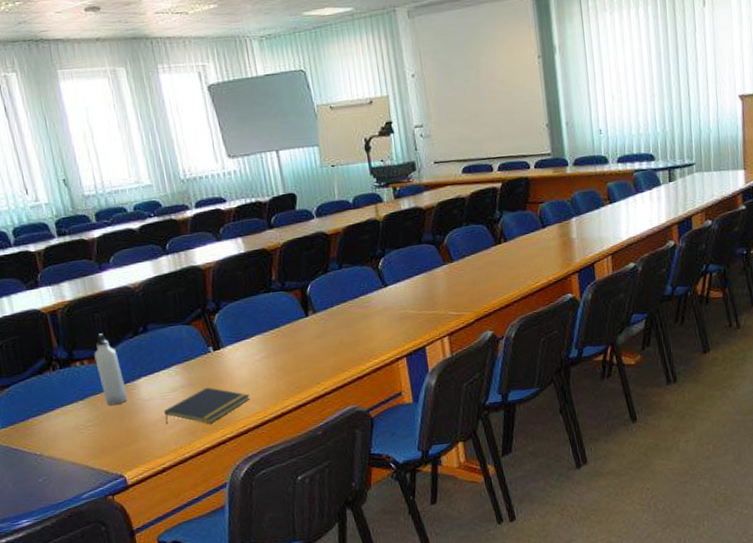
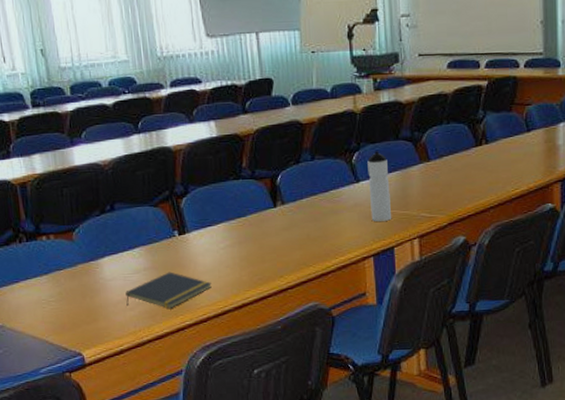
water bottle: present [94,333,128,405] -> none [60,209,91,282]
water bottle: none [393,255,421,323] -> present [367,151,392,221]

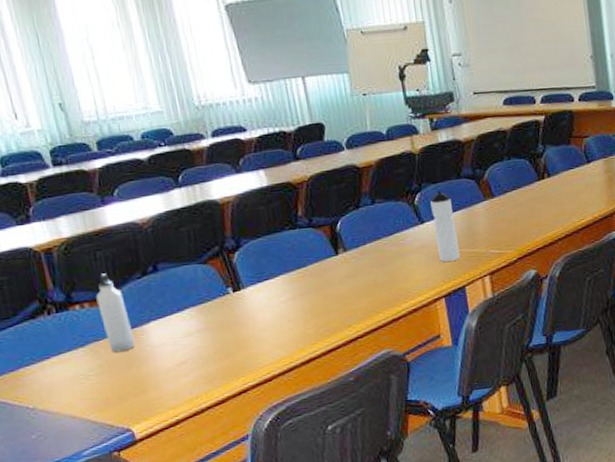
water bottle: none [60,209,91,282] -> present [96,273,136,353]
notepad: present [125,272,212,309] -> none [177,331,274,373]

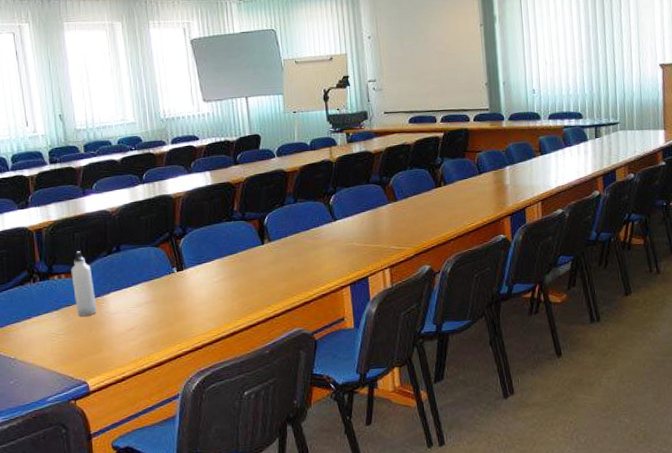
water bottle: present [430,190,461,262] -> none [343,193,366,254]

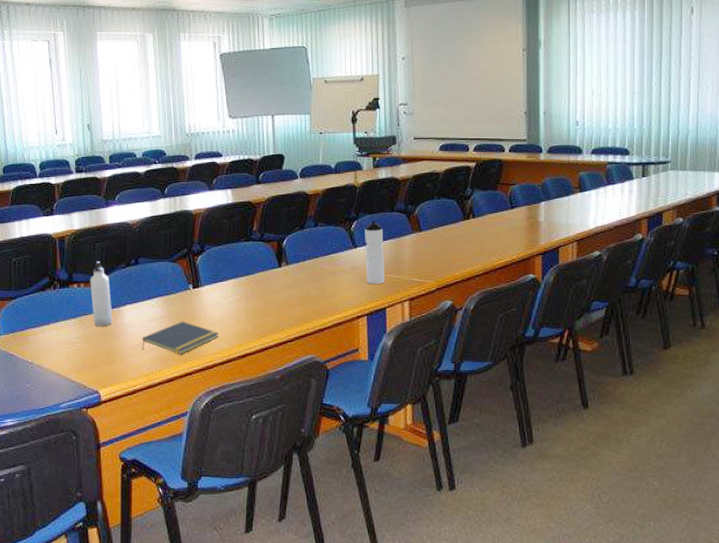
notepad: none [128,304,206,338] -> present [142,321,219,354]
water bottle: none [343,193,366,254] -> present [365,221,385,284]

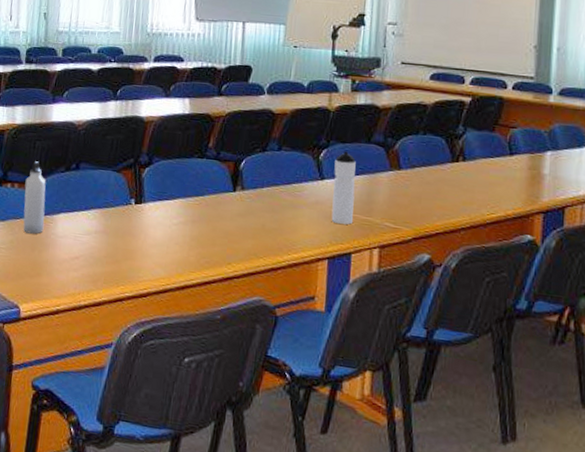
notepad: present [142,321,219,354] -> none [71,238,158,277]

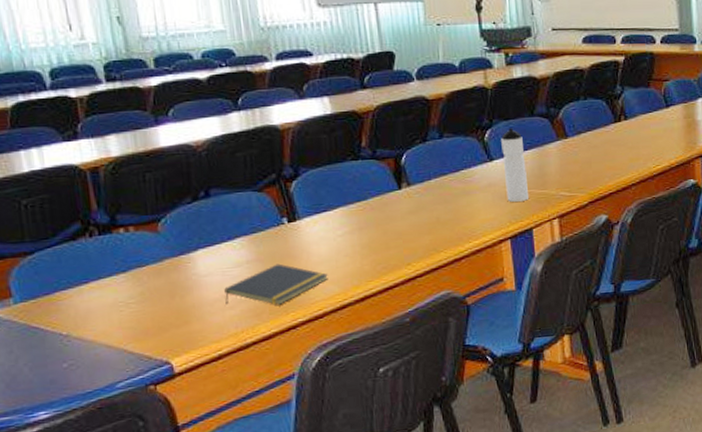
water bottle: present [23,161,46,234] -> none [142,196,181,280]
notepad: none [71,238,158,277] -> present [224,263,328,305]

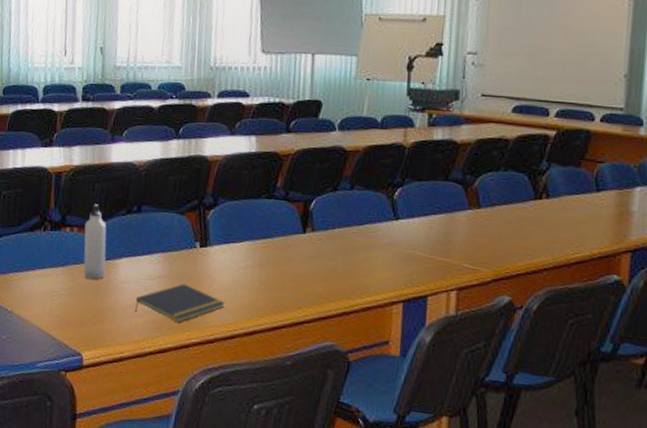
water bottle: none [142,196,181,280] -> present [83,204,107,280]
water bottle: present [501,128,530,202] -> none [406,189,433,266]

